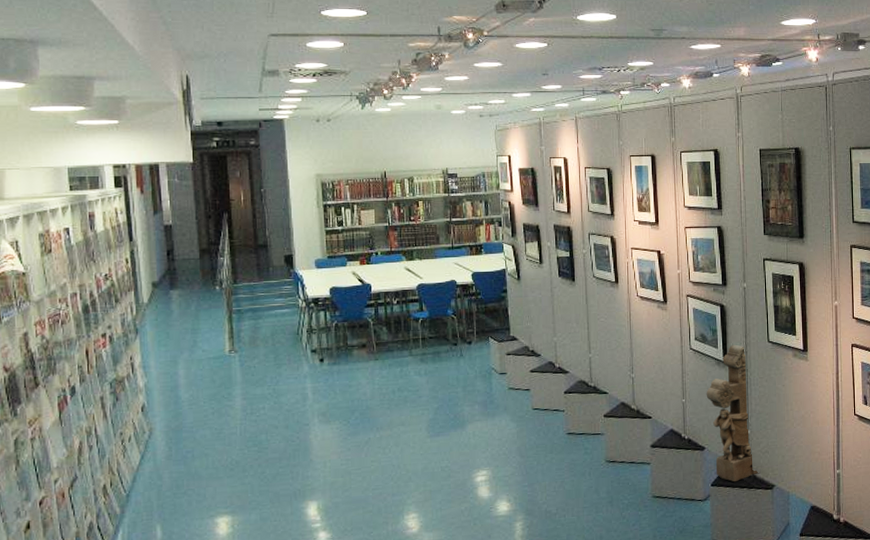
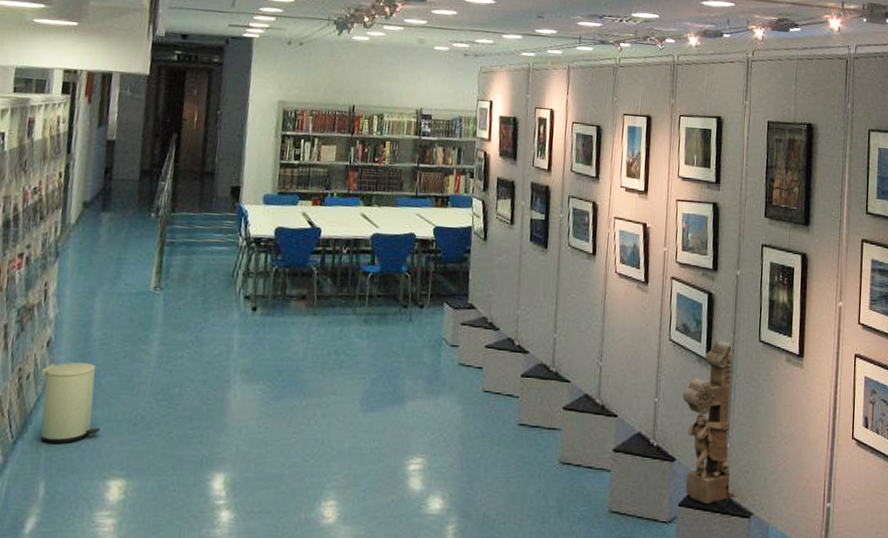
pedal bin: none [140,421,201,494] -> present [40,362,100,445]

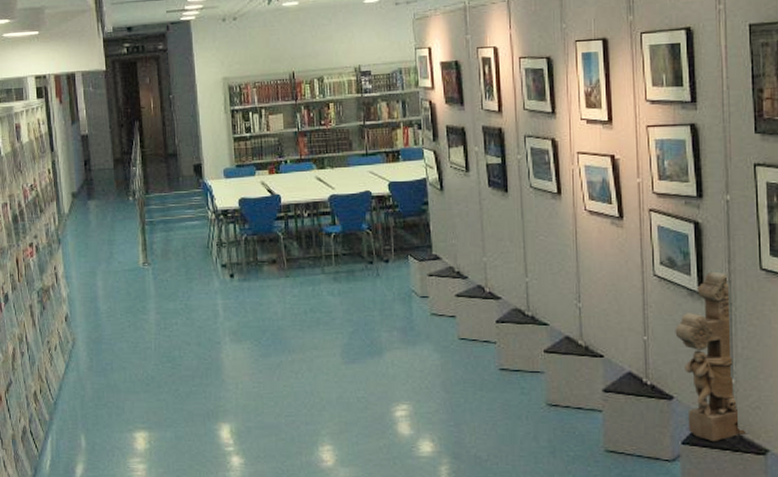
pedal bin: present [40,362,100,445] -> none [65,332,120,403]

